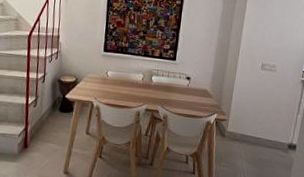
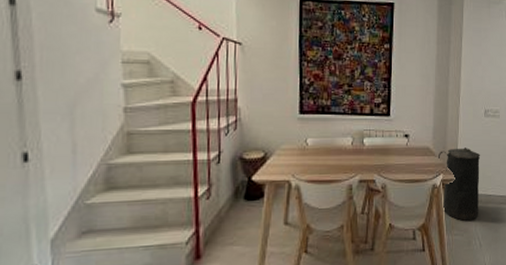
trash can: none [214,93,254,157] -> present [439,147,481,221]

